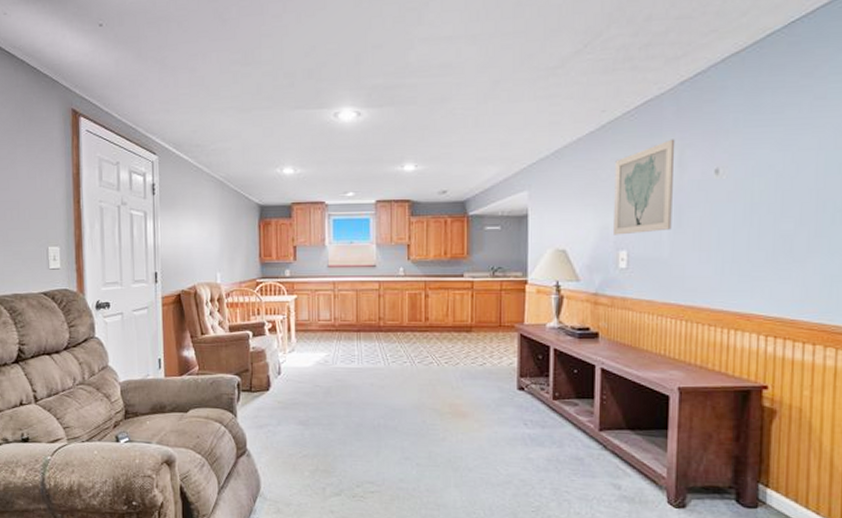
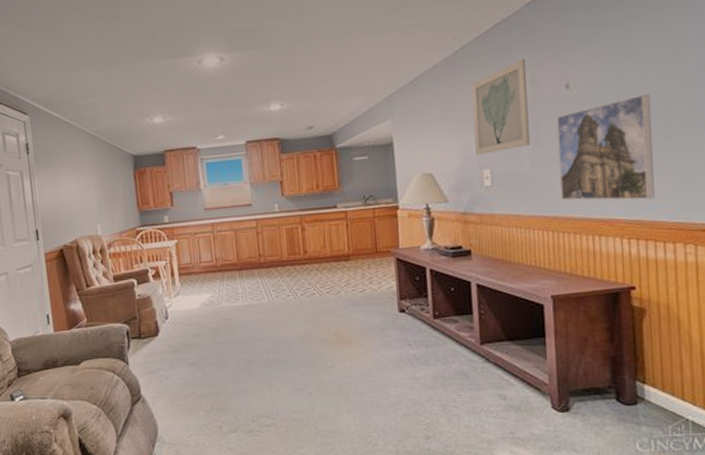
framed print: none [699,186,804,297] -> present [556,93,655,201]

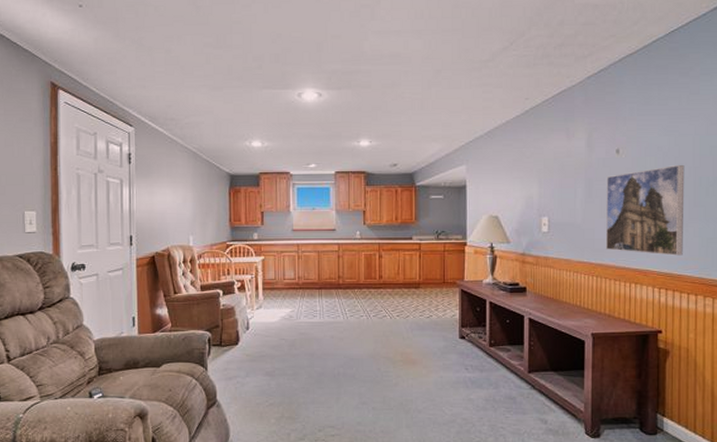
wall art: present [471,59,530,155] -> none [536,124,585,204]

